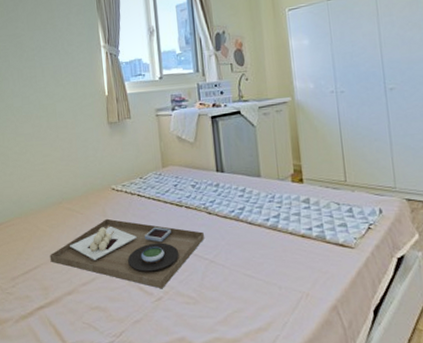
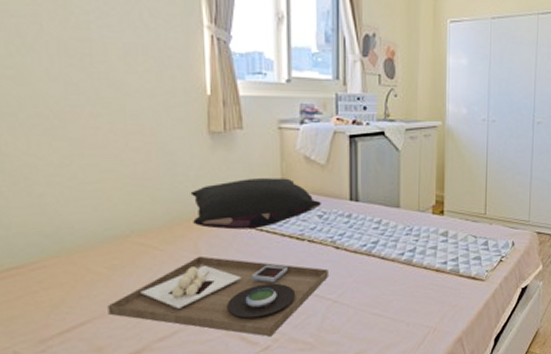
pillow: none [98,155,193,198] -> present [190,178,321,230]

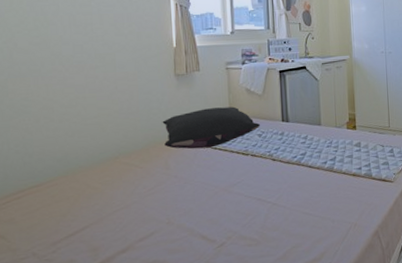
platter: present [107,256,328,337] -> none [101,171,268,235]

